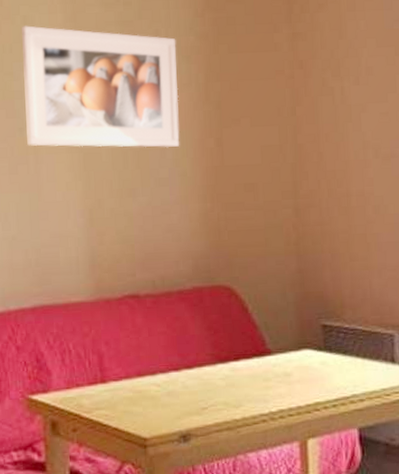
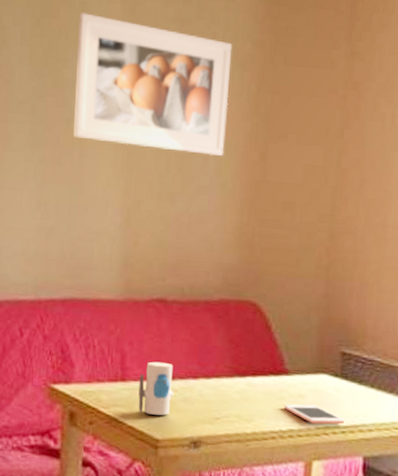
toy: none [120,358,157,414] -> present [138,361,174,416]
cell phone: none [271,381,335,401] -> present [284,404,345,425]

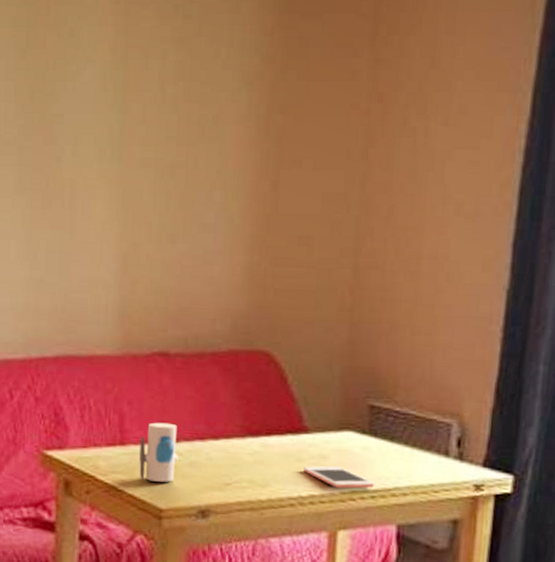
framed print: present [73,12,233,156] -> none [64,39,238,189]

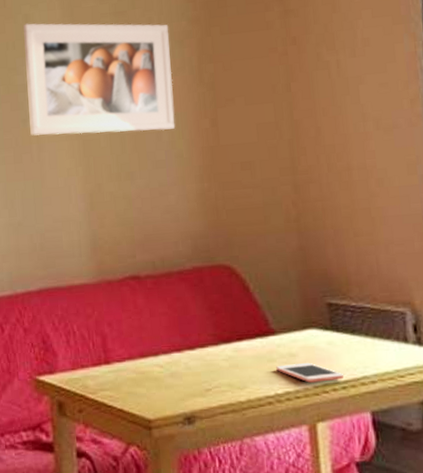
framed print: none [64,39,238,189] -> present [23,23,176,136]
toy: present [139,422,178,482] -> none [123,339,160,395]

